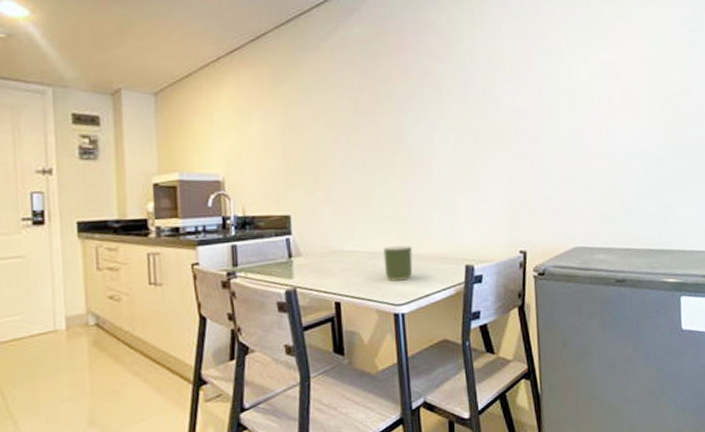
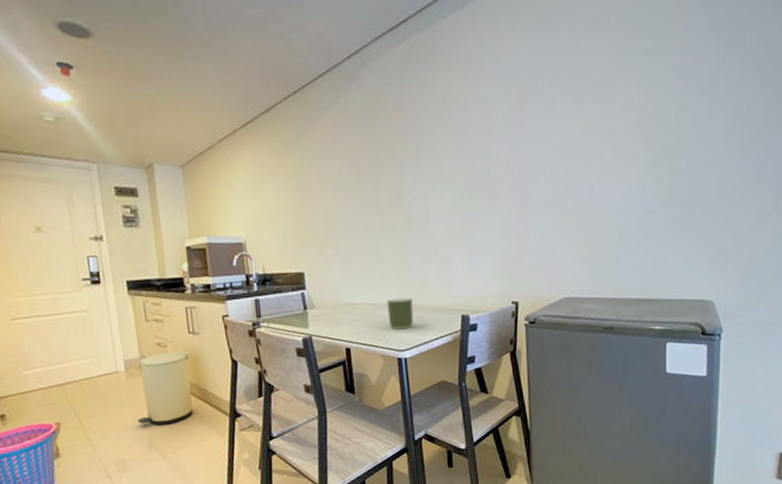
pedal bin: none [76,305,150,397] -> present [137,350,193,425]

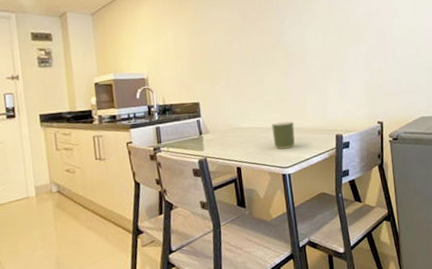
pedal bin: present [137,350,193,425] -> none [46,175,98,246]

